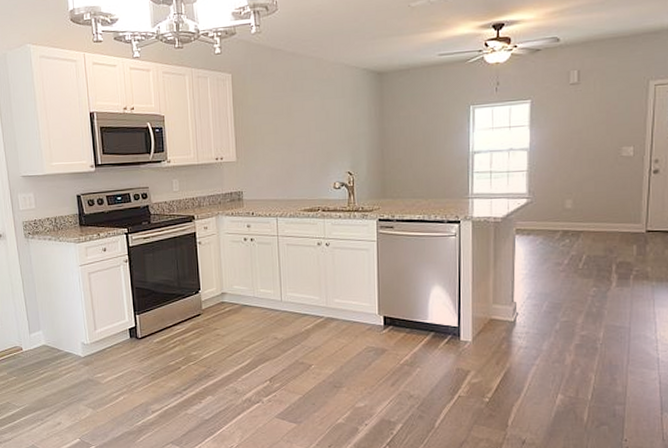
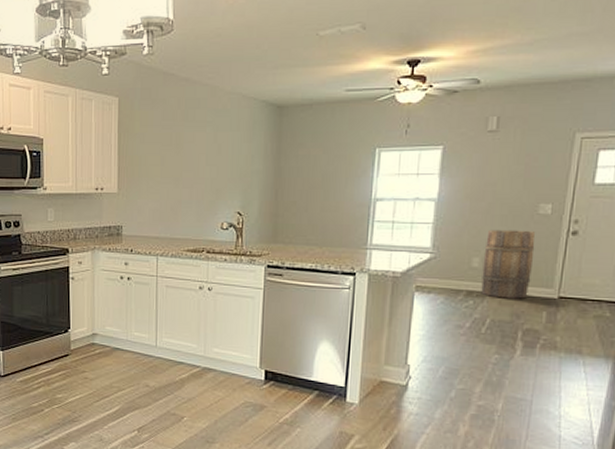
wooden barrel: none [575,172,621,235] -> present [481,229,536,299]

